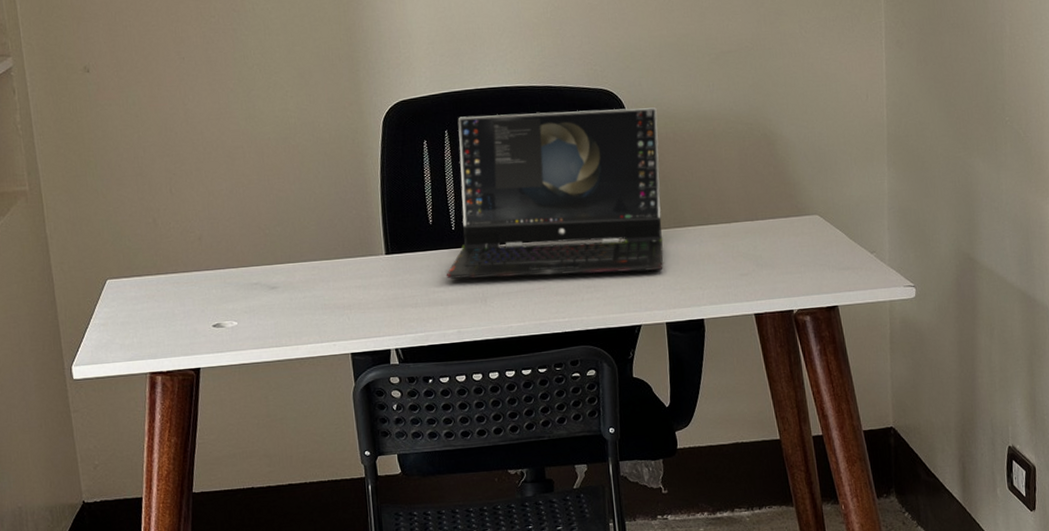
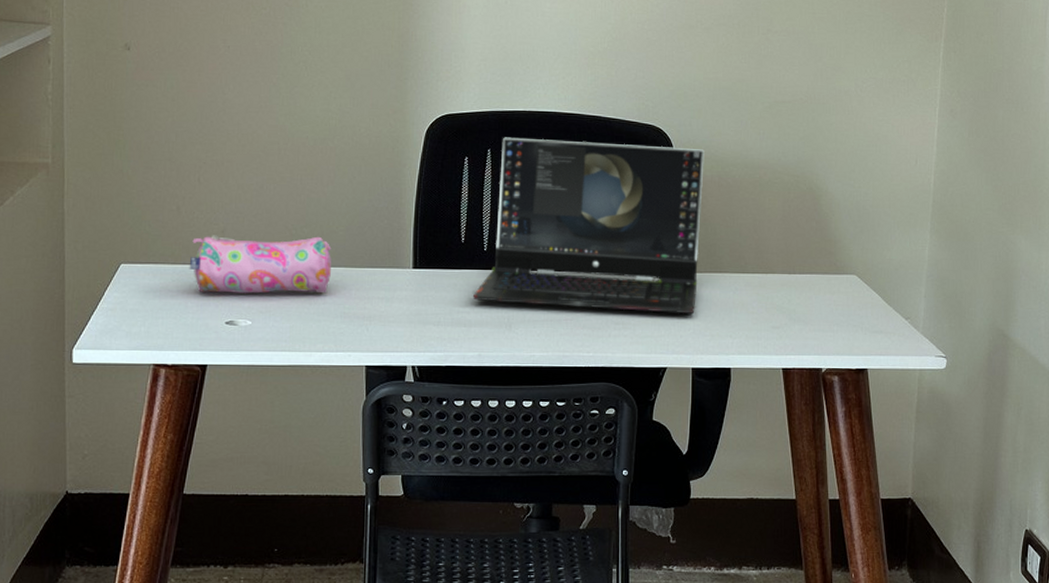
pencil case: none [171,233,308,299] -> present [189,235,332,294]

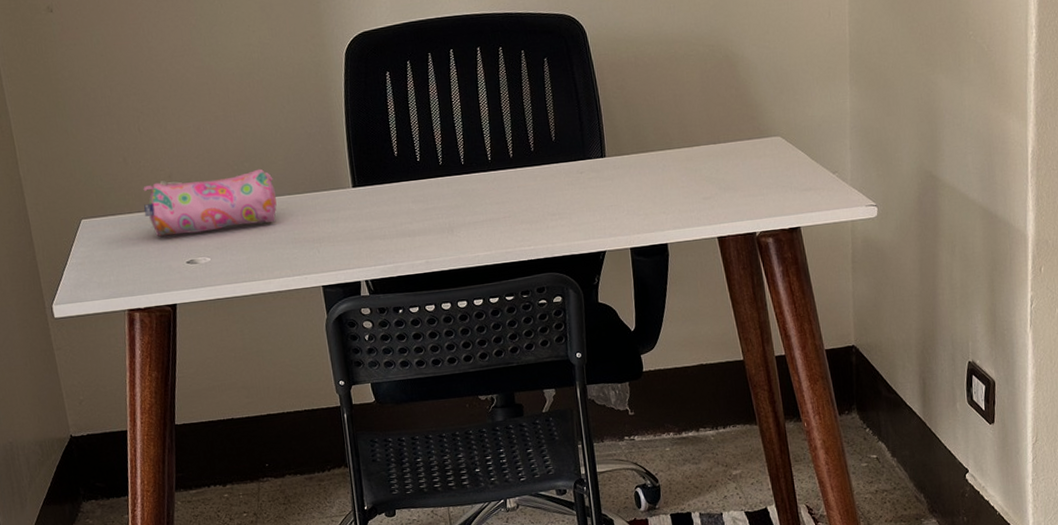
laptop computer: present [472,137,704,314] -> none [412,31,627,210]

